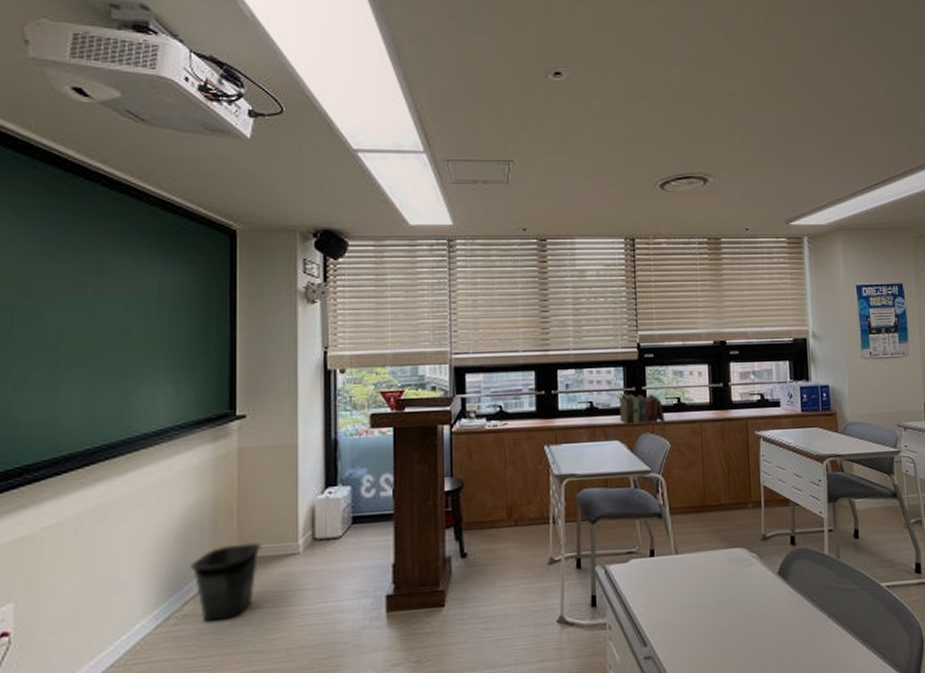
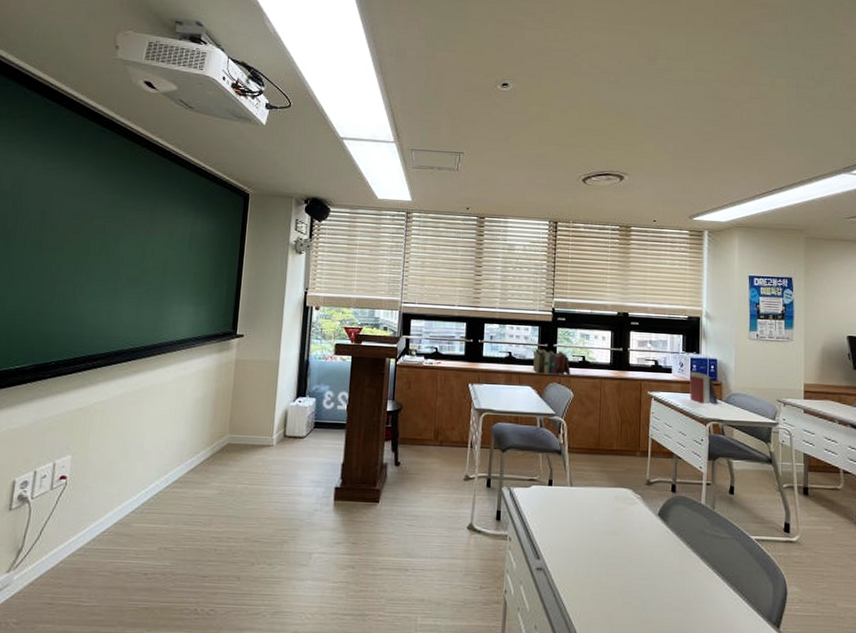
waste bin: present [191,542,262,622] -> none [194,432,246,489]
books: none [801,401,834,440] -> present [690,371,718,405]

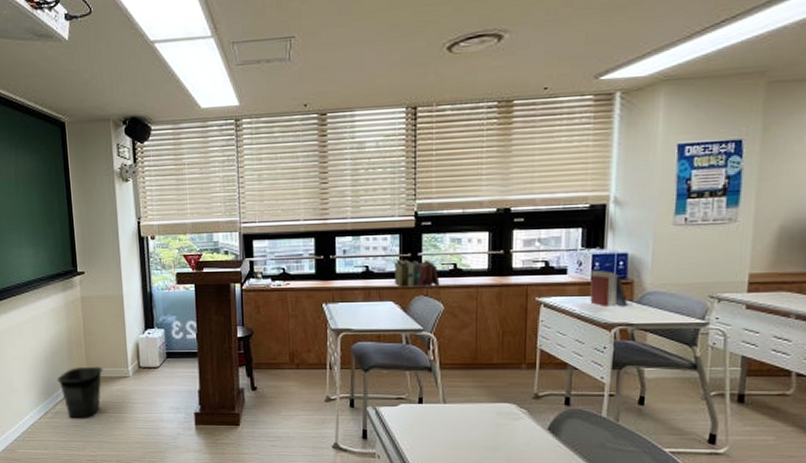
waste bin: none [194,432,246,489] -> present [57,366,103,418]

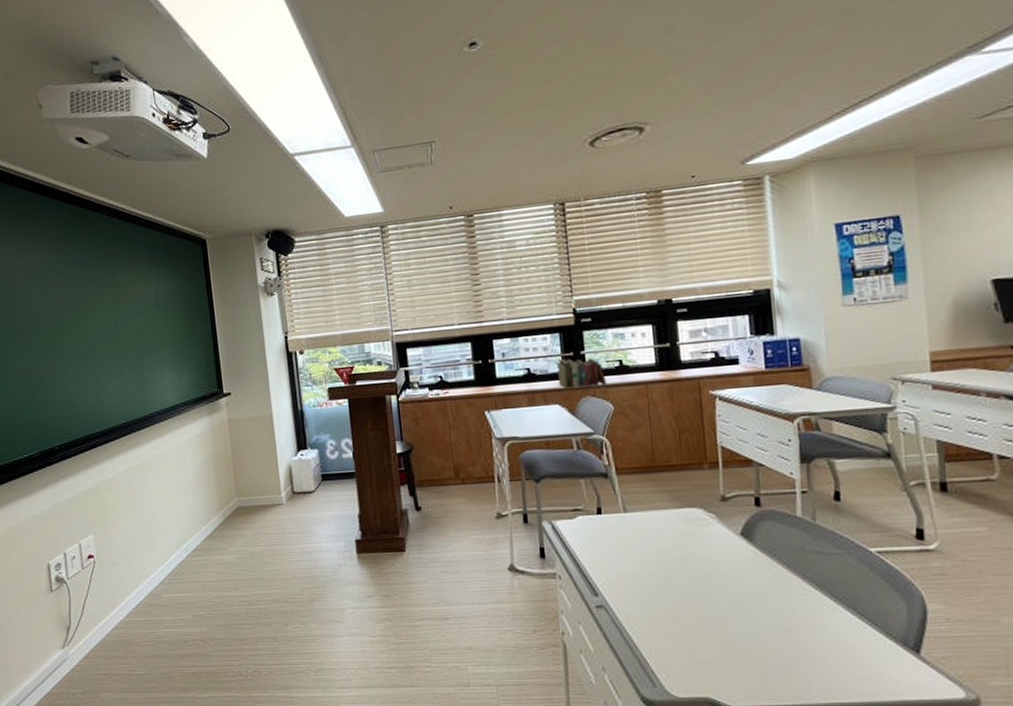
waste bin: present [57,366,103,418] -> none [205,494,254,554]
books: present [590,269,628,308] -> none [764,357,807,397]

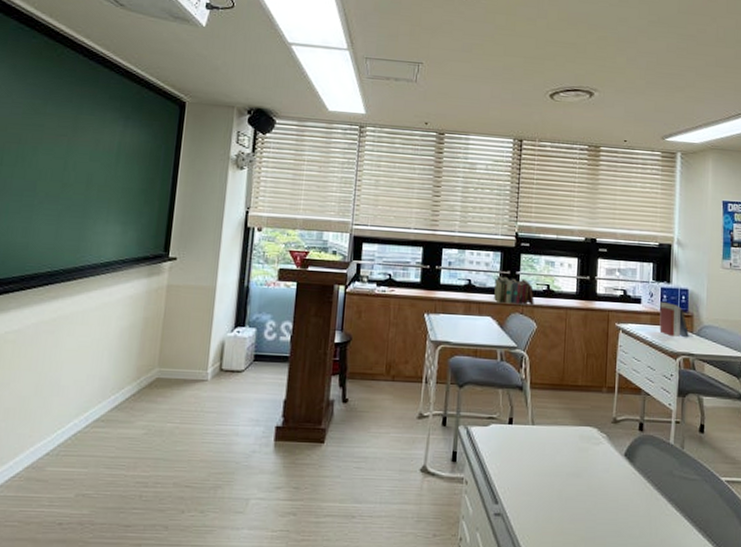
books: none [764,357,807,397] -> present [659,301,689,338]

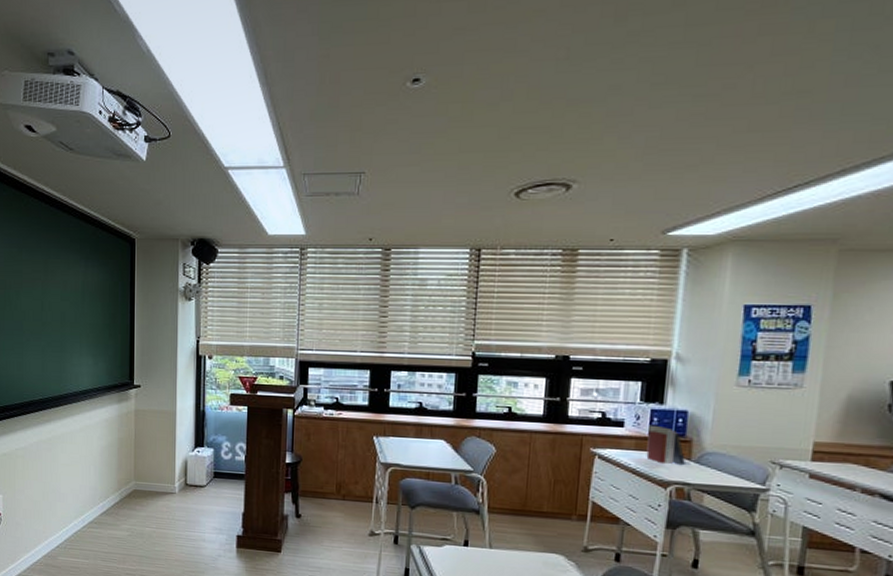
books: present [494,275,534,306] -> none [448,398,494,429]

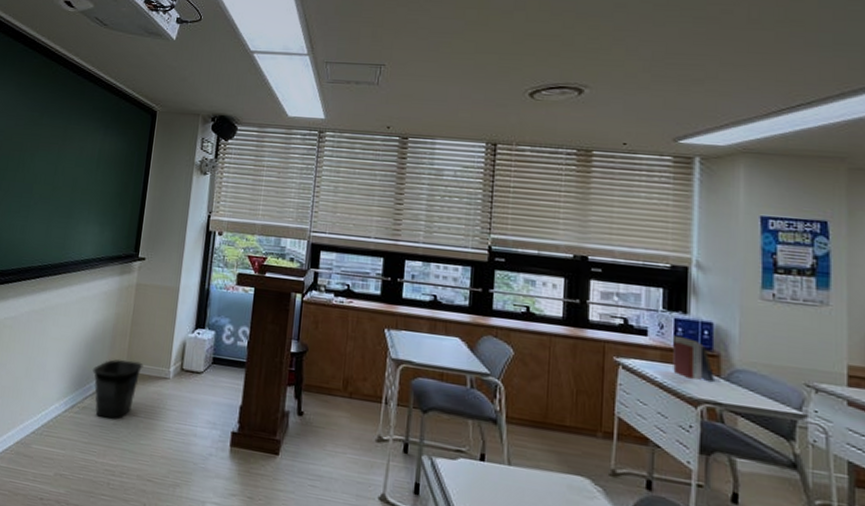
waste bin: none [104,479,150,531] -> present [93,359,144,419]

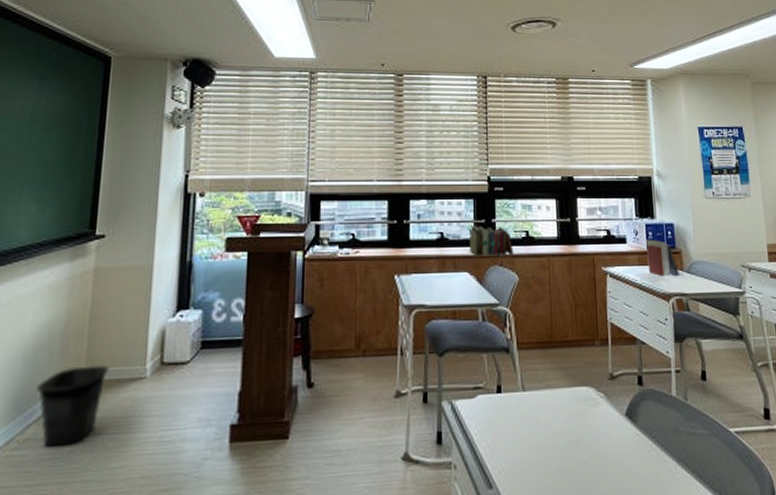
books: none [463,292,511,329] -> present [470,225,514,256]

